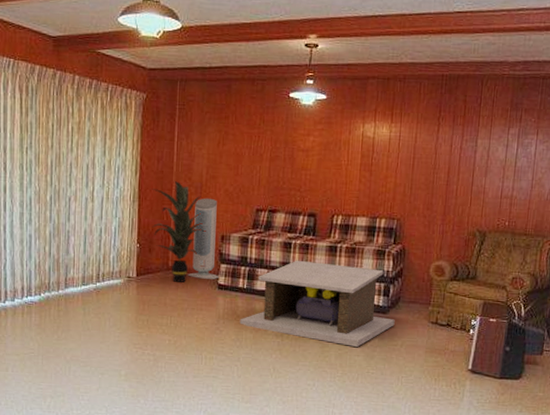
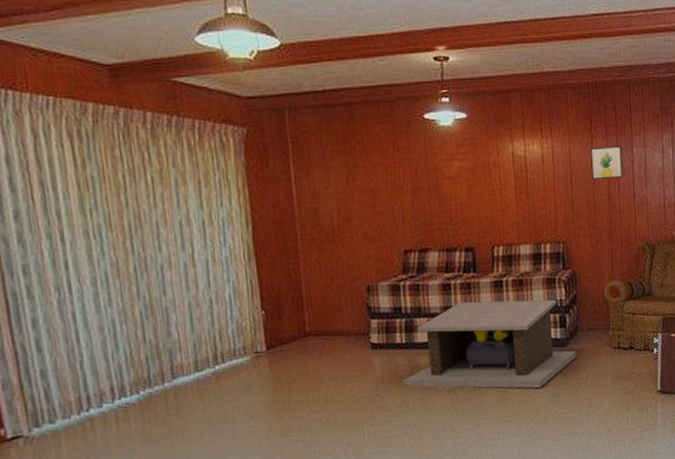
indoor plant: present [151,181,207,282] -> none [269,229,349,349]
air purifier: present [187,198,220,279] -> none [328,244,372,341]
wall art: none [433,135,467,166] -> present [590,146,624,179]

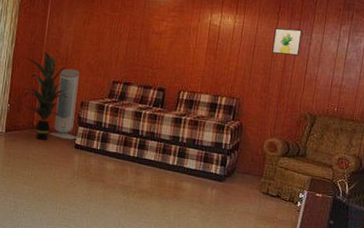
indoor plant: none [269,229,349,349] -> present [22,52,69,140]
air purifier: none [328,244,372,341] -> present [49,68,80,140]
coffee table: present [402,299,576,389] -> none [91,128,230,209]

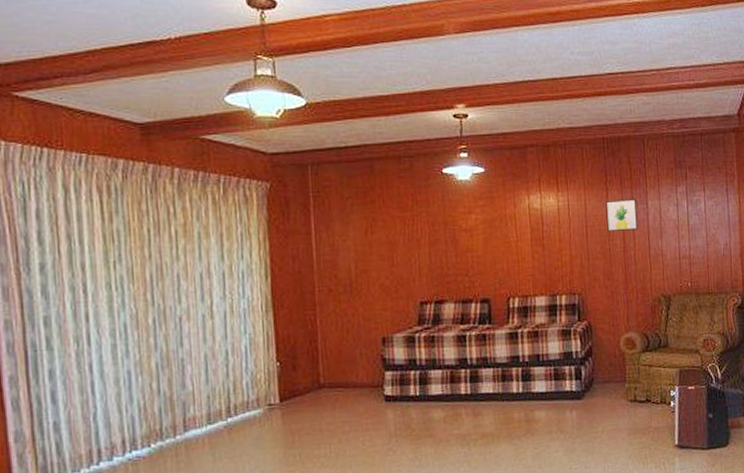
indoor plant: present [22,52,69,140] -> none [287,281,364,402]
air purifier: present [49,68,80,140] -> none [345,296,386,393]

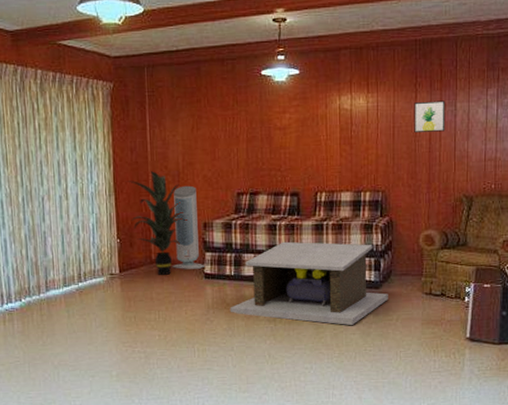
indoor plant: none [287,281,364,402] -> present [126,171,189,275]
air purifier: none [345,296,386,393] -> present [172,185,206,269]
coffee table: none [415,351,592,443] -> present [229,241,388,325]

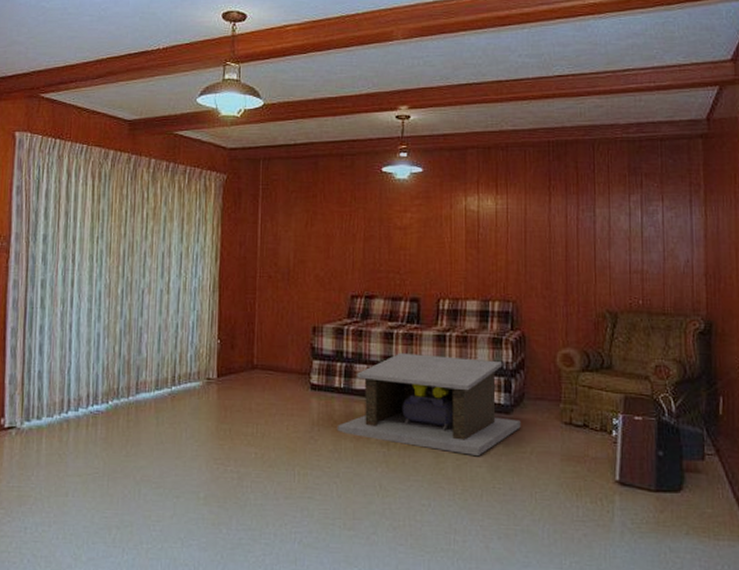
indoor plant: present [126,171,189,275] -> none [232,268,297,383]
air purifier: present [172,185,206,269] -> none [275,285,312,378]
wall art: present [414,100,446,132] -> none [548,205,584,239]

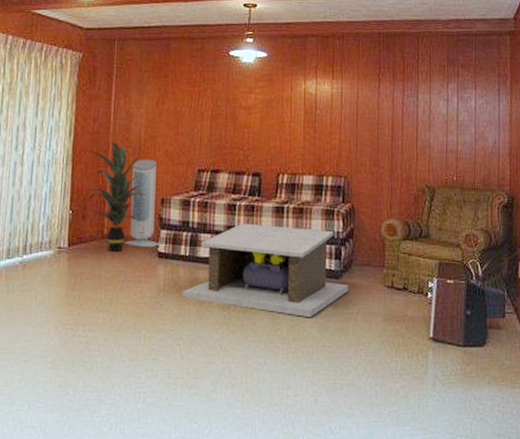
indoor plant: none [232,268,297,383] -> present [85,142,146,252]
air purifier: none [275,285,312,378] -> present [124,159,160,247]

